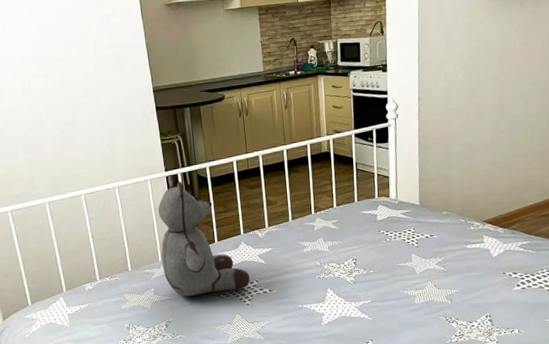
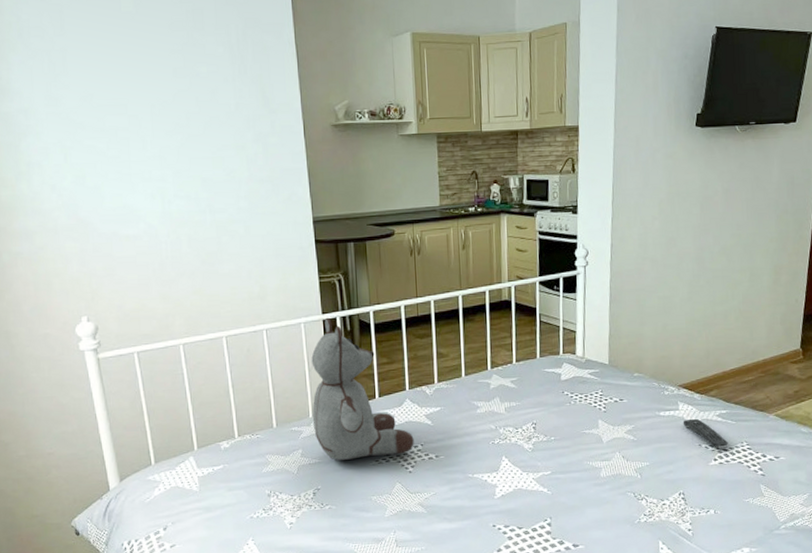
remote control: none [488,249,530,277] -> present [683,418,728,451]

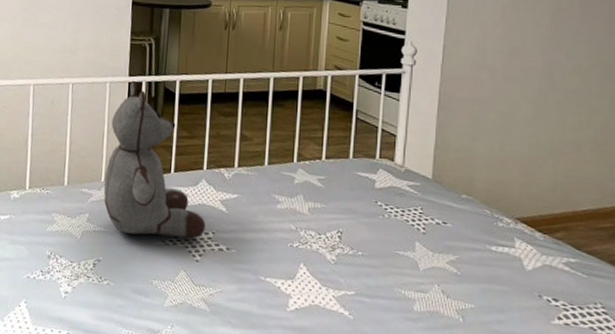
remote control: present [683,418,728,451] -> none [519,261,577,309]

